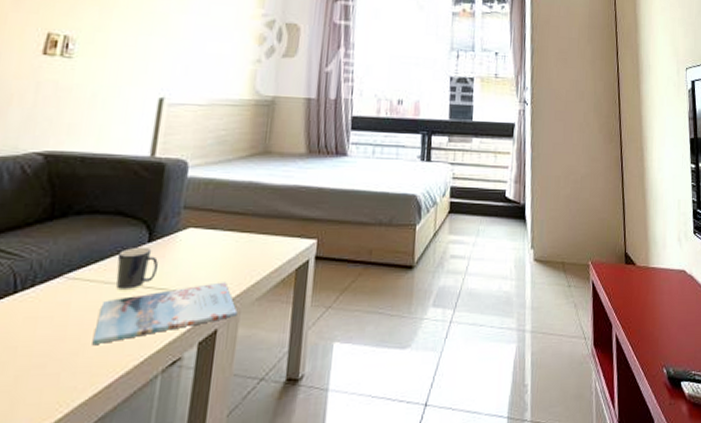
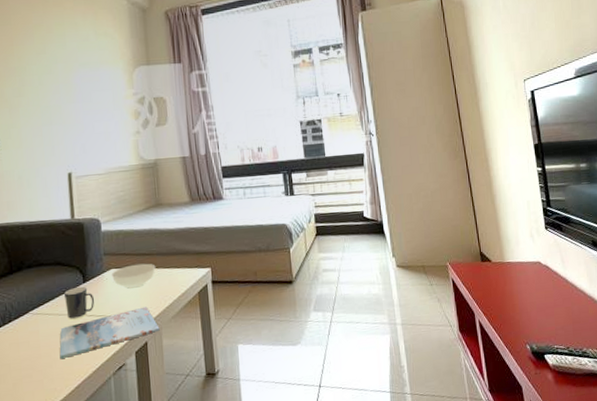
bowl: none [188,225,248,256] -> present [112,263,156,289]

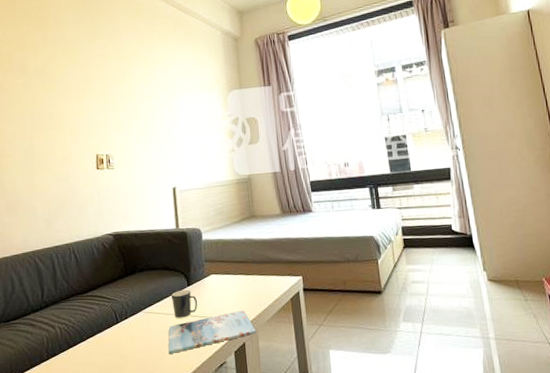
bowl: present [112,263,156,289] -> none [212,270,252,293]

